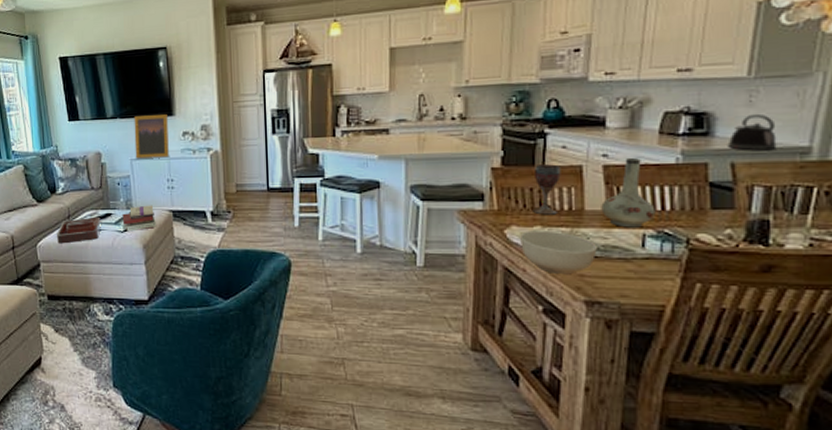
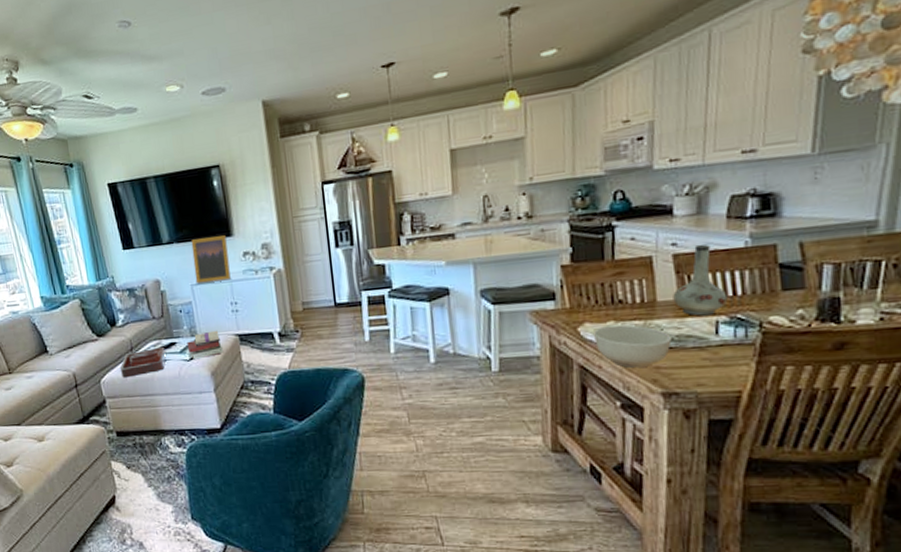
cup: present [533,164,561,215] -> none [603,257,631,310]
kettle: present [727,113,777,151] -> none [795,190,844,229]

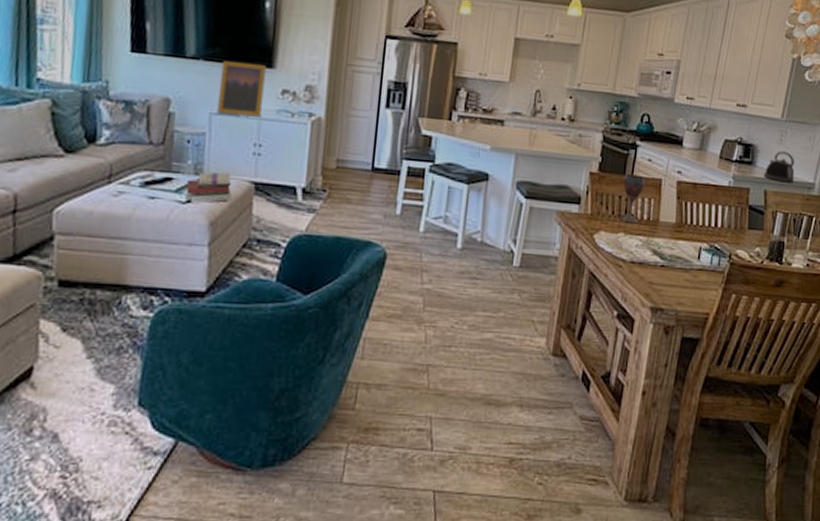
decorative tray: present [120,346,166,378] -> none [86,180,156,212]
bowl: present [594,324,672,369] -> none [605,237,665,282]
cup: none [603,257,631,310] -> present [619,174,645,224]
vase: present [673,244,728,316] -> none [671,176,711,241]
kettle: none [795,190,844,229] -> present [764,150,795,183]

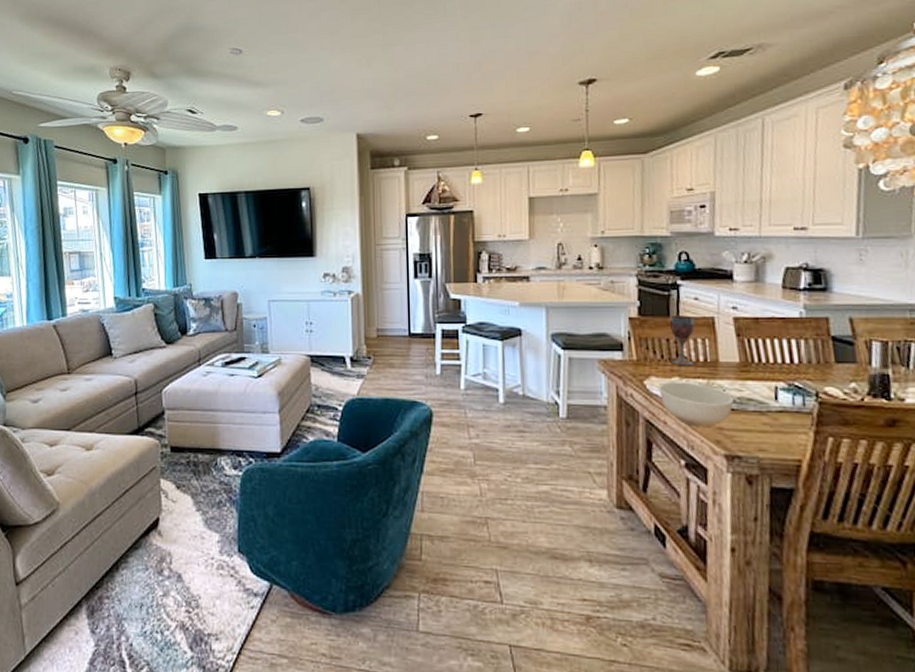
books: present [186,172,232,203] -> none [257,349,294,377]
picture frame: present [216,61,266,117] -> none [273,255,308,300]
bowl: none [605,237,665,282] -> present [659,382,734,428]
kettle: present [764,150,795,183] -> none [844,271,888,307]

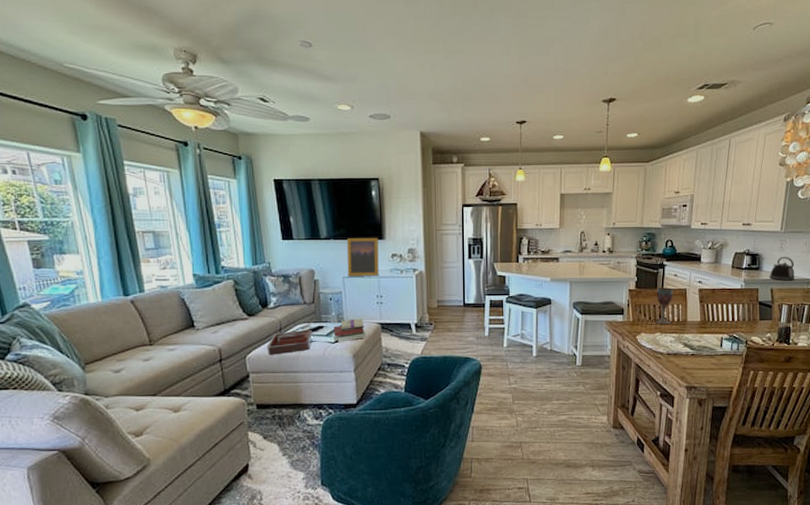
decorative tray: none [184,360,234,390] -> present [267,329,313,355]
books: none [257,349,294,377] -> present [333,318,366,343]
picture frame: none [273,255,308,300] -> present [347,238,379,277]
bowl: present [659,382,734,428] -> none [647,336,694,368]
kettle: none [844,271,888,307] -> present [769,256,795,281]

